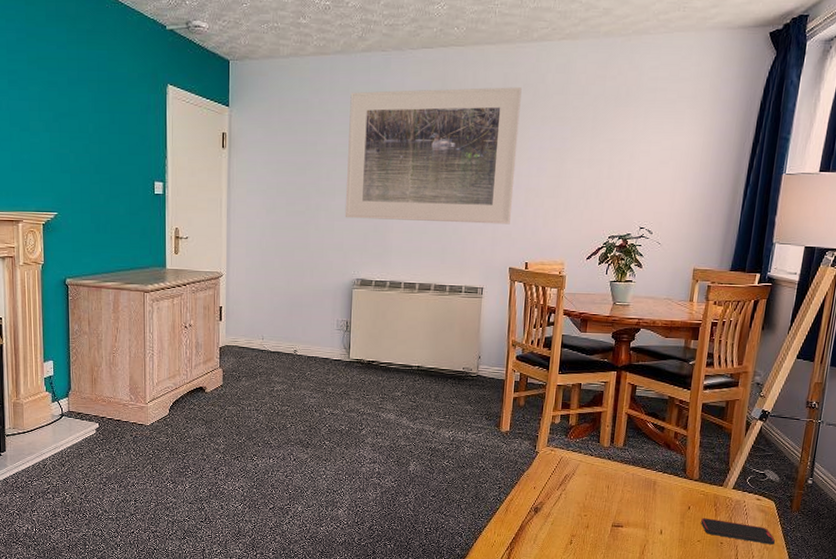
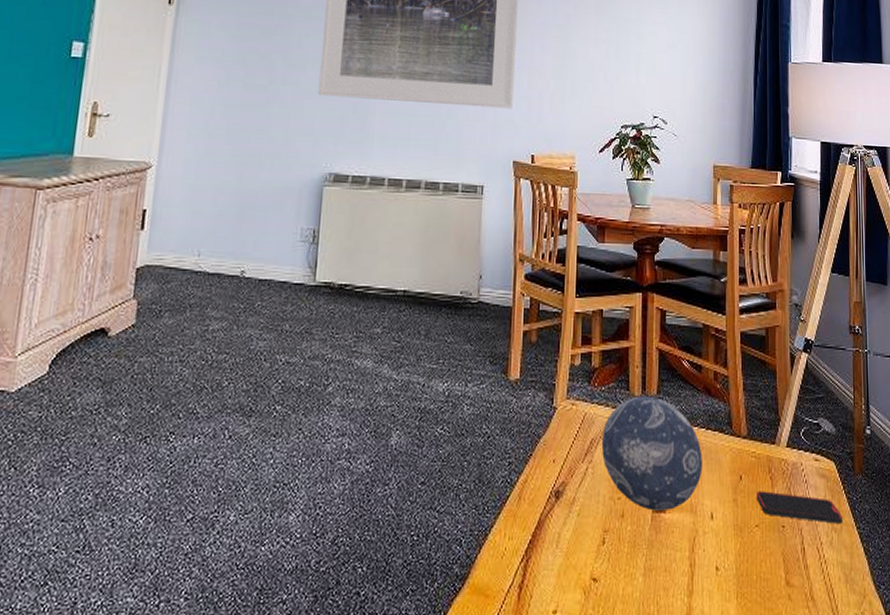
decorative ball: none [574,447,658,526] -> present [602,396,703,511]

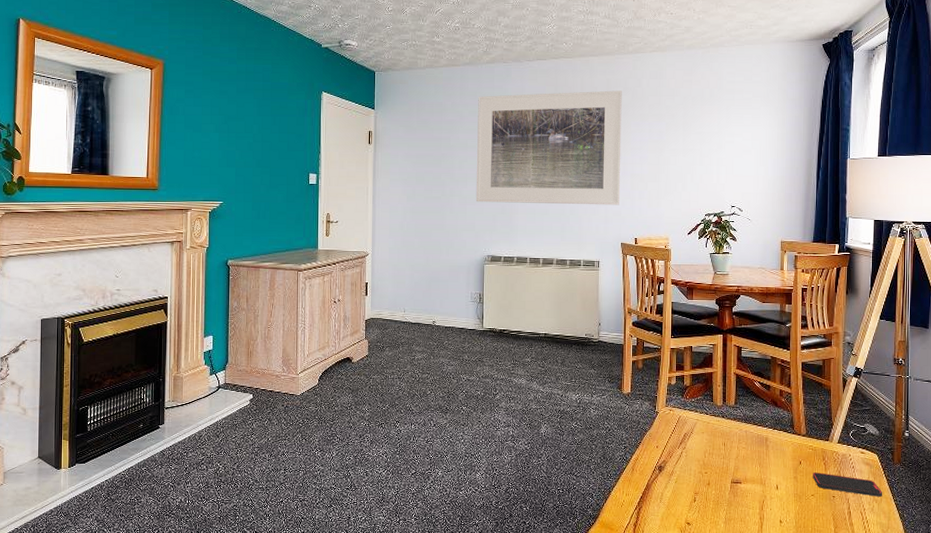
decorative ball: present [602,396,703,511] -> none [693,405,770,482]

